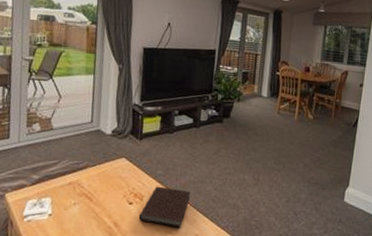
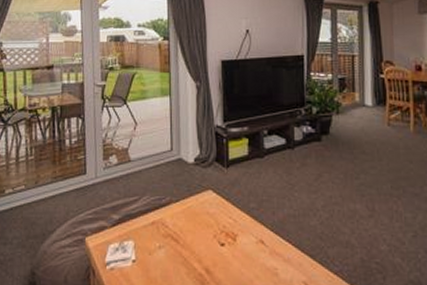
notebook: present [138,186,190,229] -> none [233,222,291,275]

